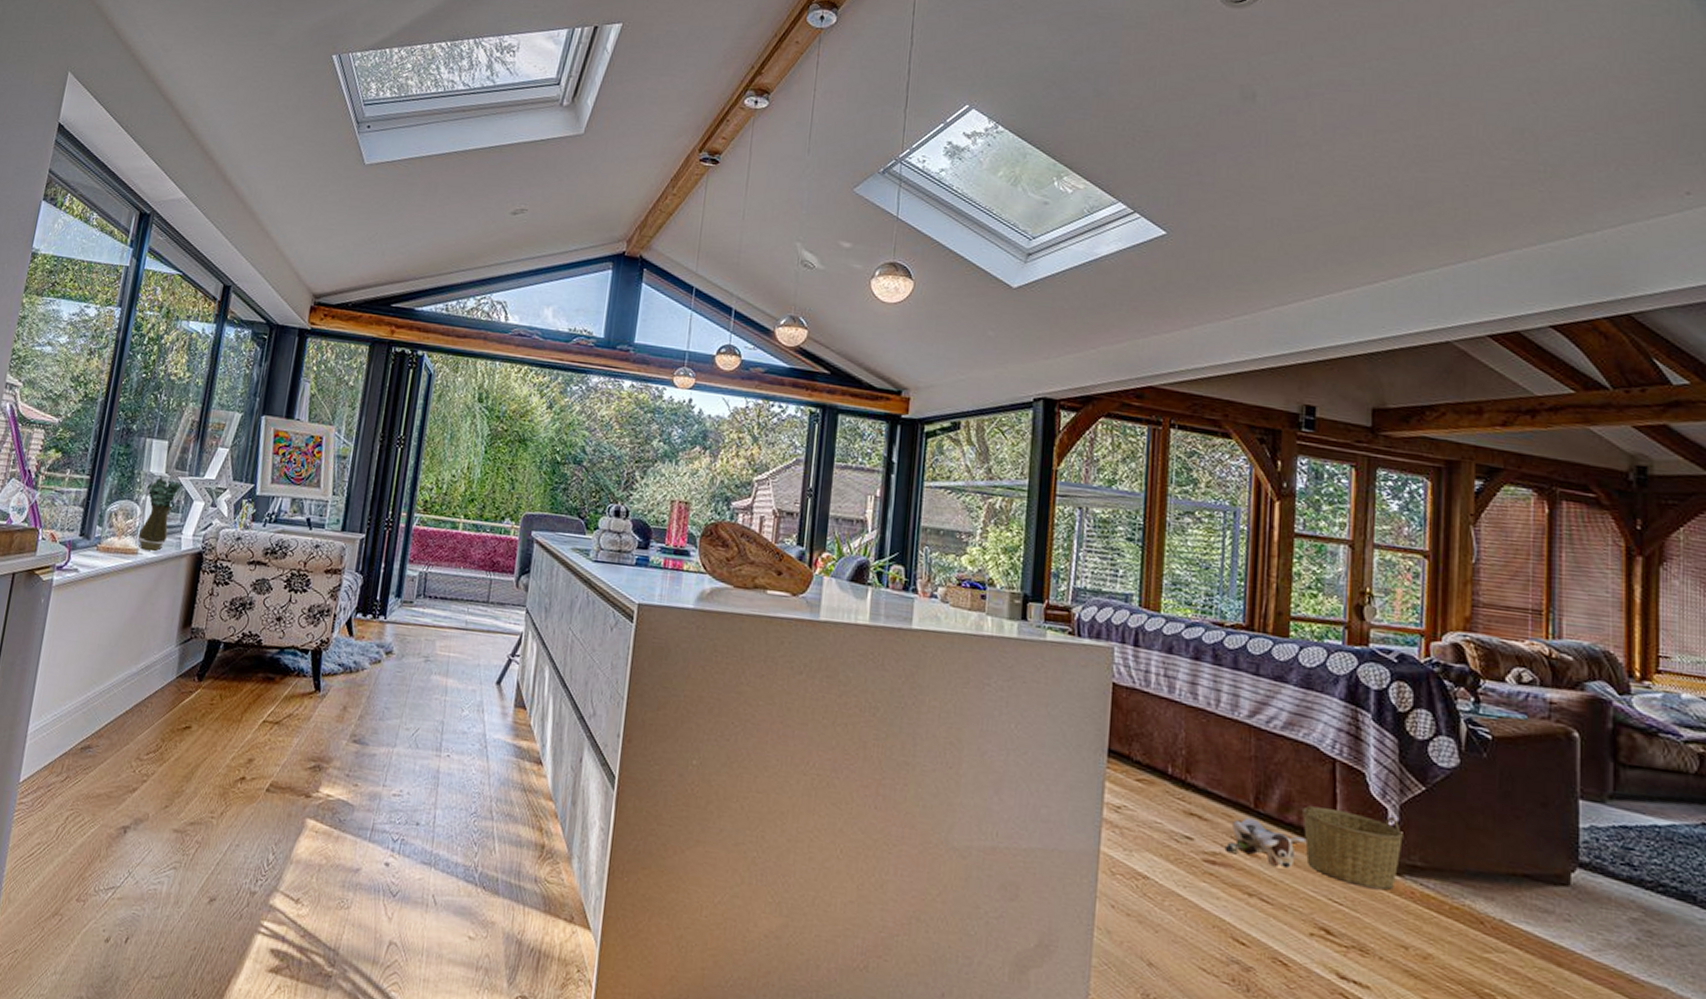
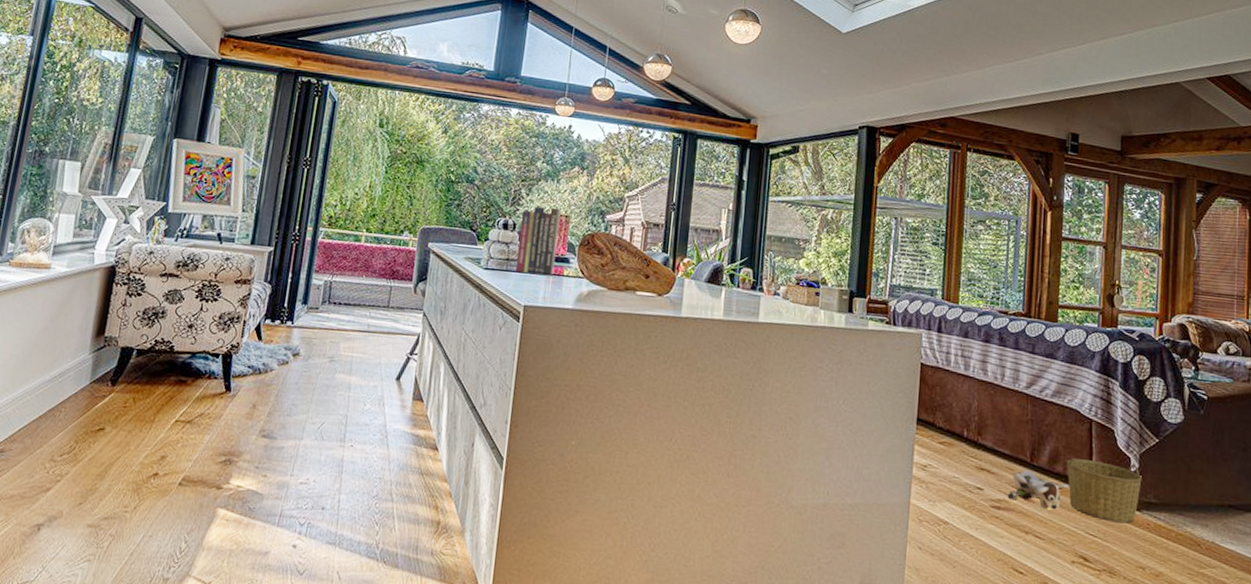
vase: present [138,474,181,552] -> none [51,194,94,266]
books: none [628,491,680,570] -> present [515,207,561,275]

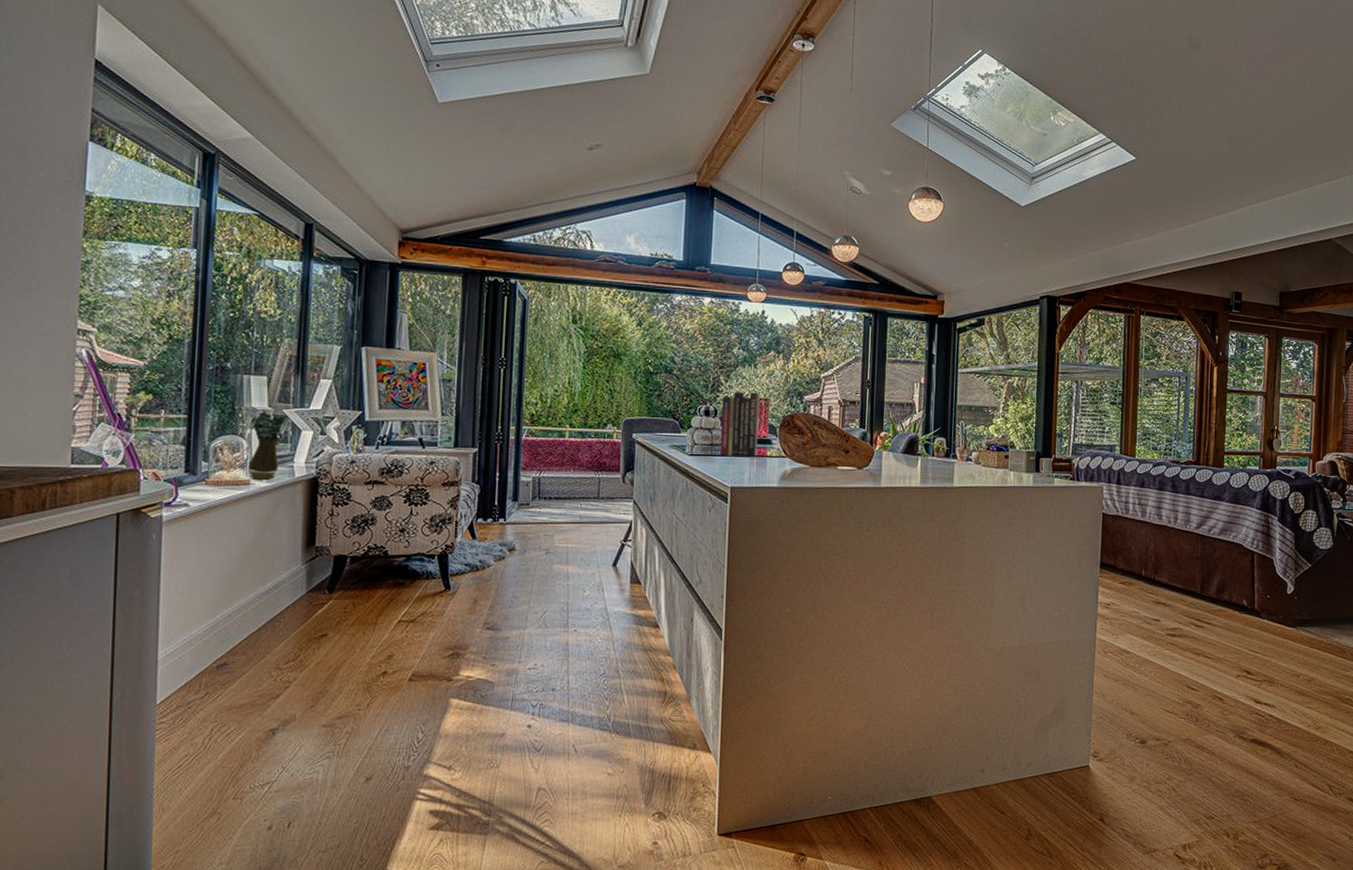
vase: none [51,194,94,266] -> present [247,408,286,481]
dog toy: present [1007,470,1070,510] -> none [1181,601,1235,633]
basket: present [1067,457,1142,524] -> none [1232,586,1297,639]

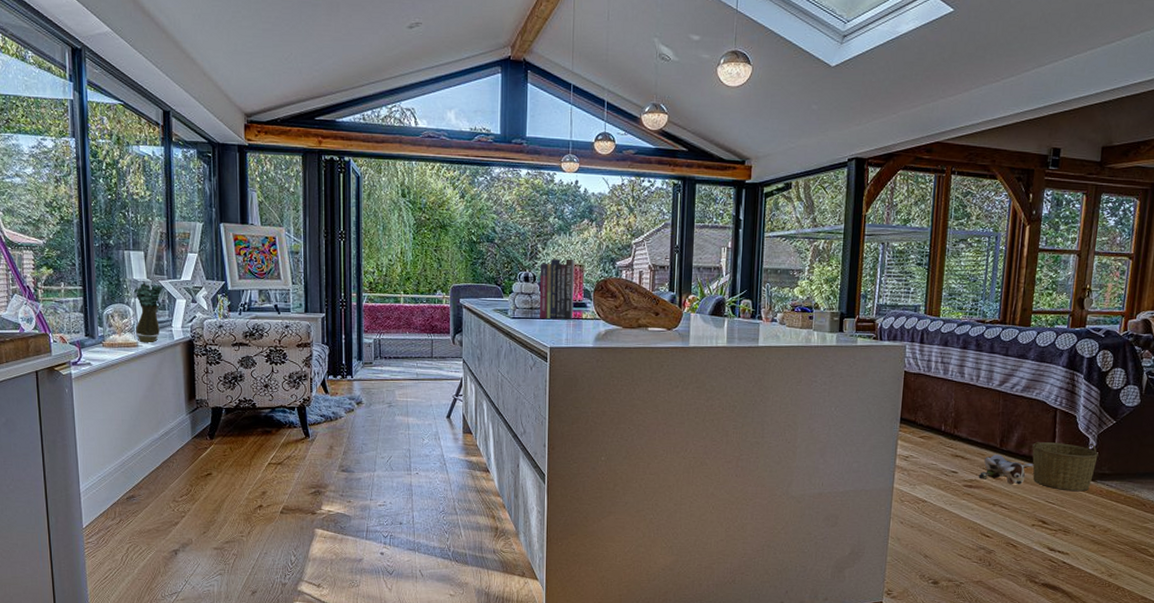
dog toy: none [1181,601,1235,633] -> present [978,454,1034,485]
basket: none [1232,586,1297,639] -> present [1032,441,1098,492]

